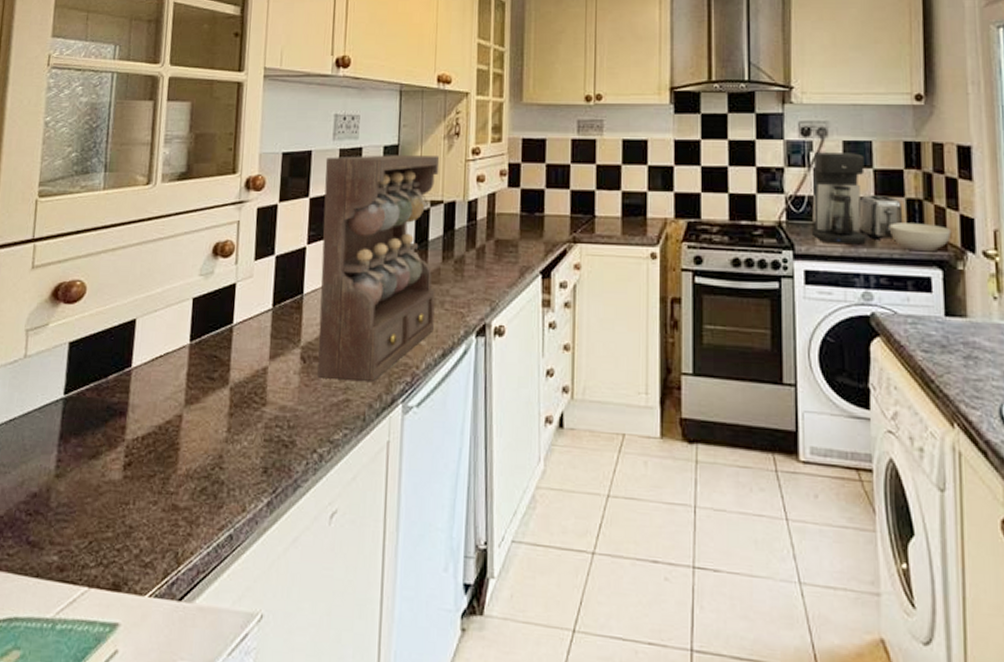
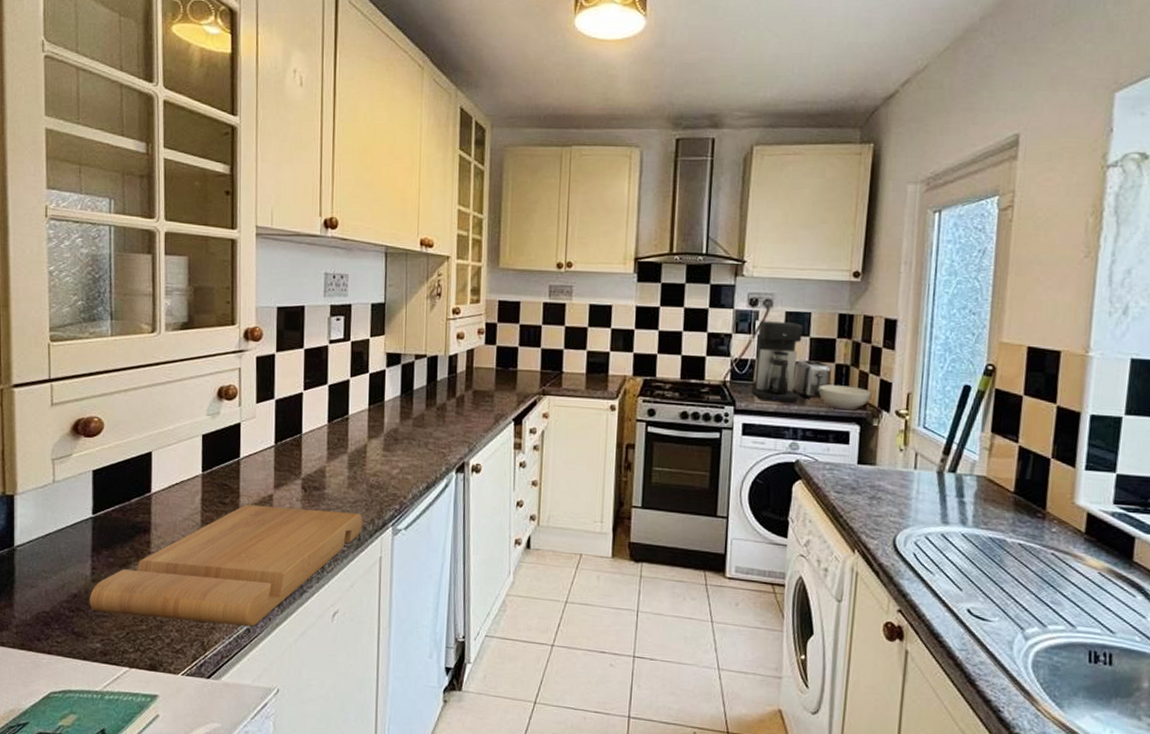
cutting board: none [50,379,369,532] -> present [89,504,363,627]
spice rack: present [317,155,440,381] -> none [317,311,423,508]

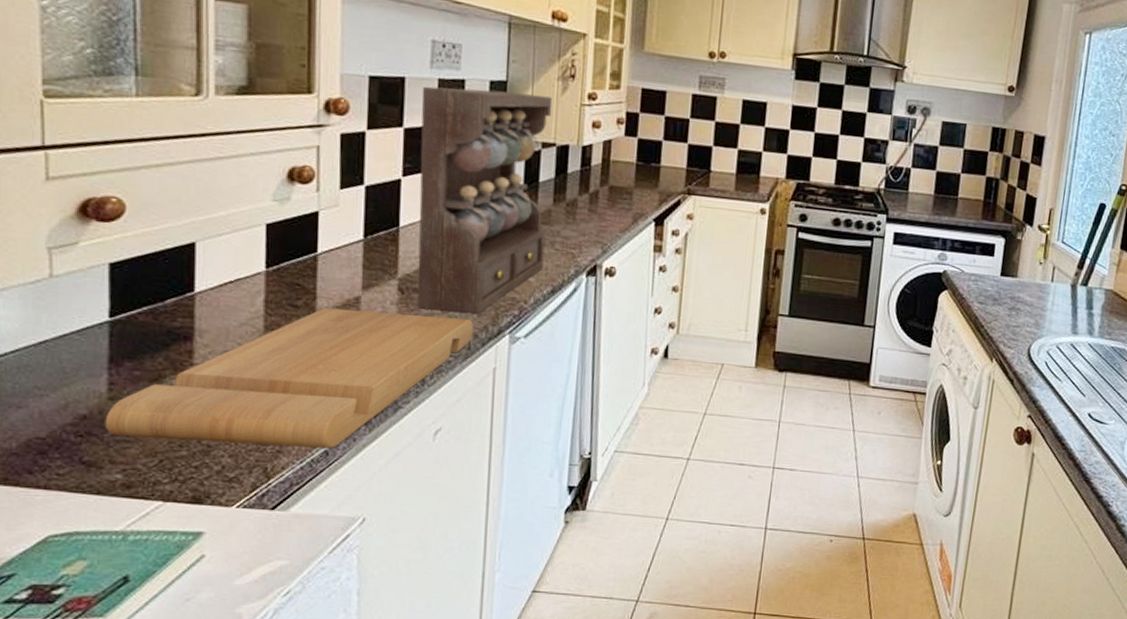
spice rack: none [317,311,423,508] -> present [417,86,553,313]
coffee maker: present [751,321,803,403] -> none [904,129,958,214]
toaster: present [793,360,832,399] -> none [944,171,983,210]
bowl: present [818,384,872,411] -> none [968,196,1018,224]

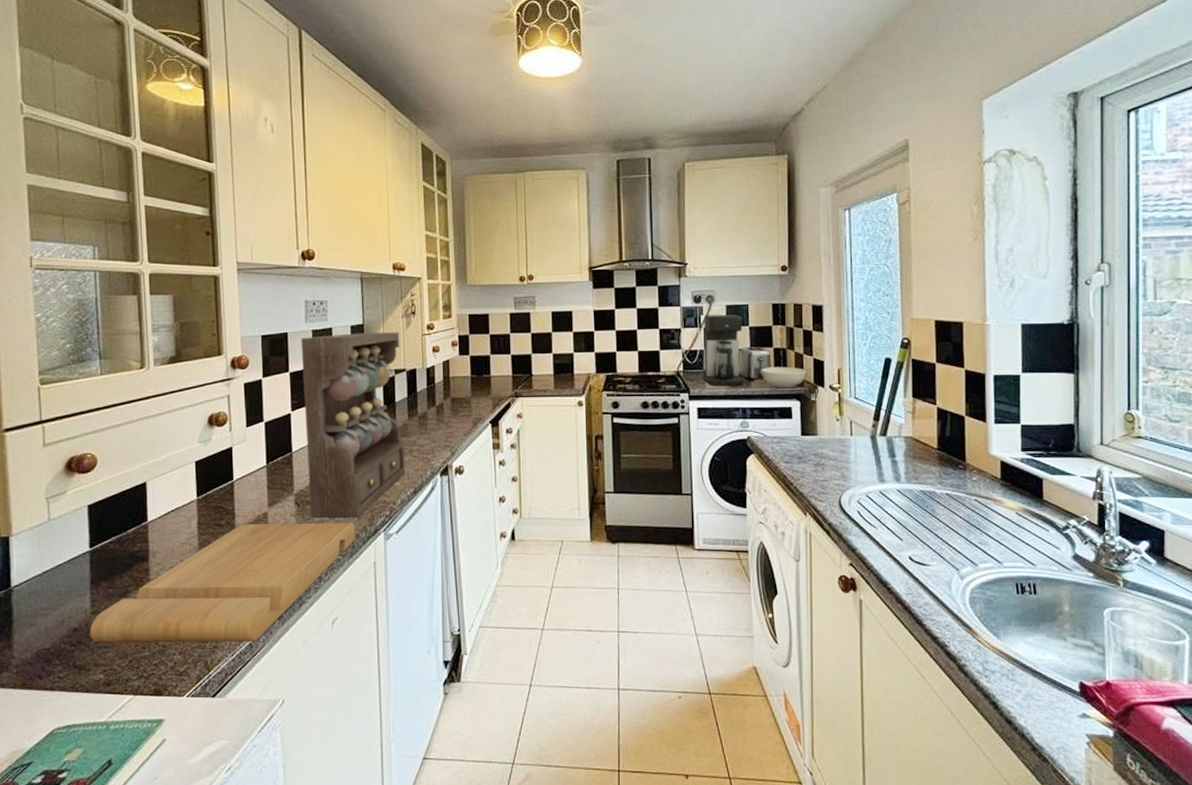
coffee maker: none [904,129,958,214] -> present [702,314,744,387]
toaster: none [944,171,983,210] -> present [738,347,772,381]
bowl: none [968,196,1018,224] -> present [761,367,807,389]

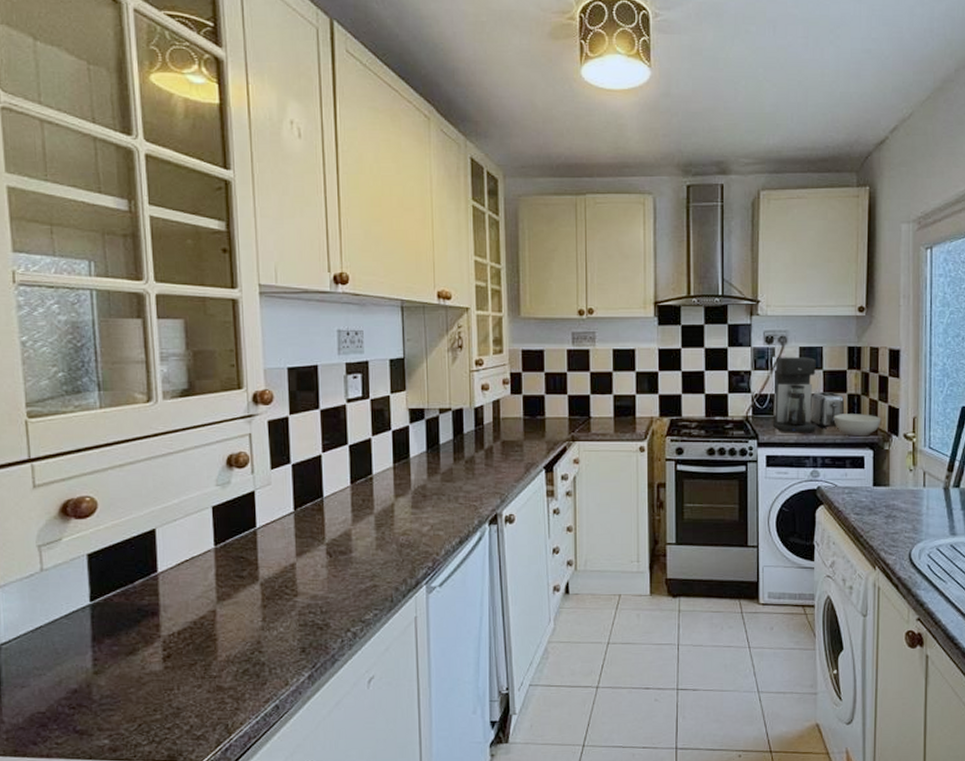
cutting board: present [90,522,356,644] -> none [92,574,395,706]
spice rack: present [300,332,405,518] -> none [332,367,450,569]

